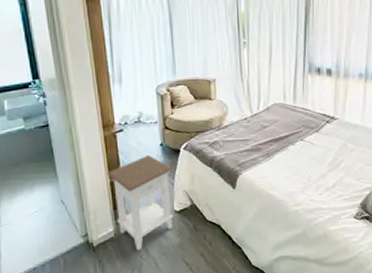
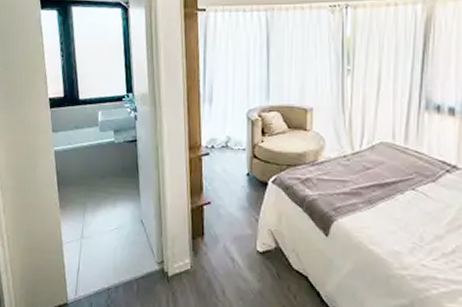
nightstand: present [107,154,173,251] -> none [189,183,259,290]

